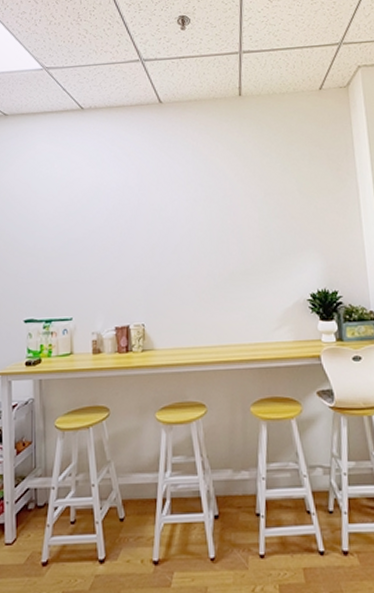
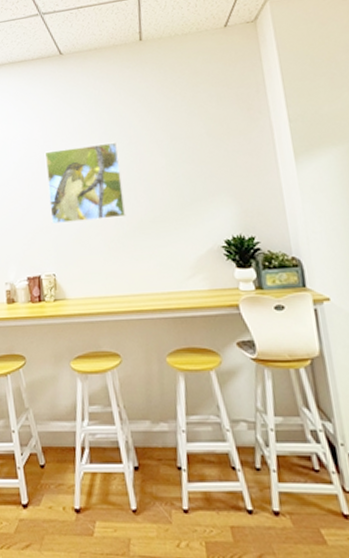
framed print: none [139,194,218,274] -> present [44,142,126,225]

